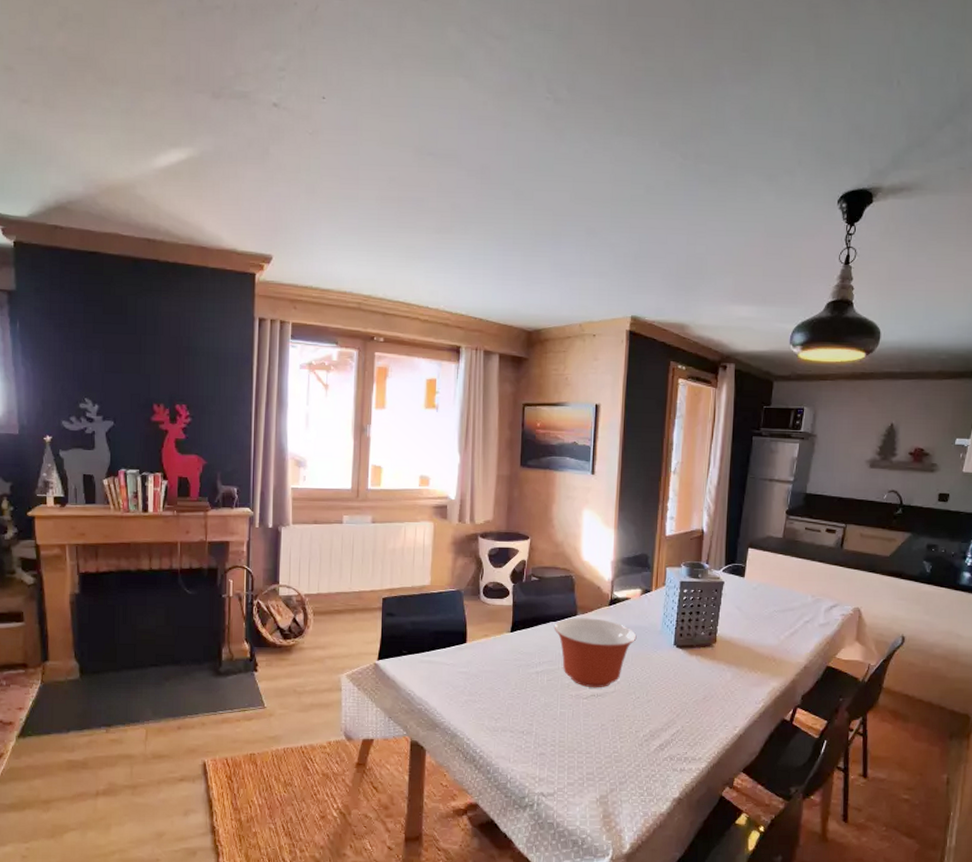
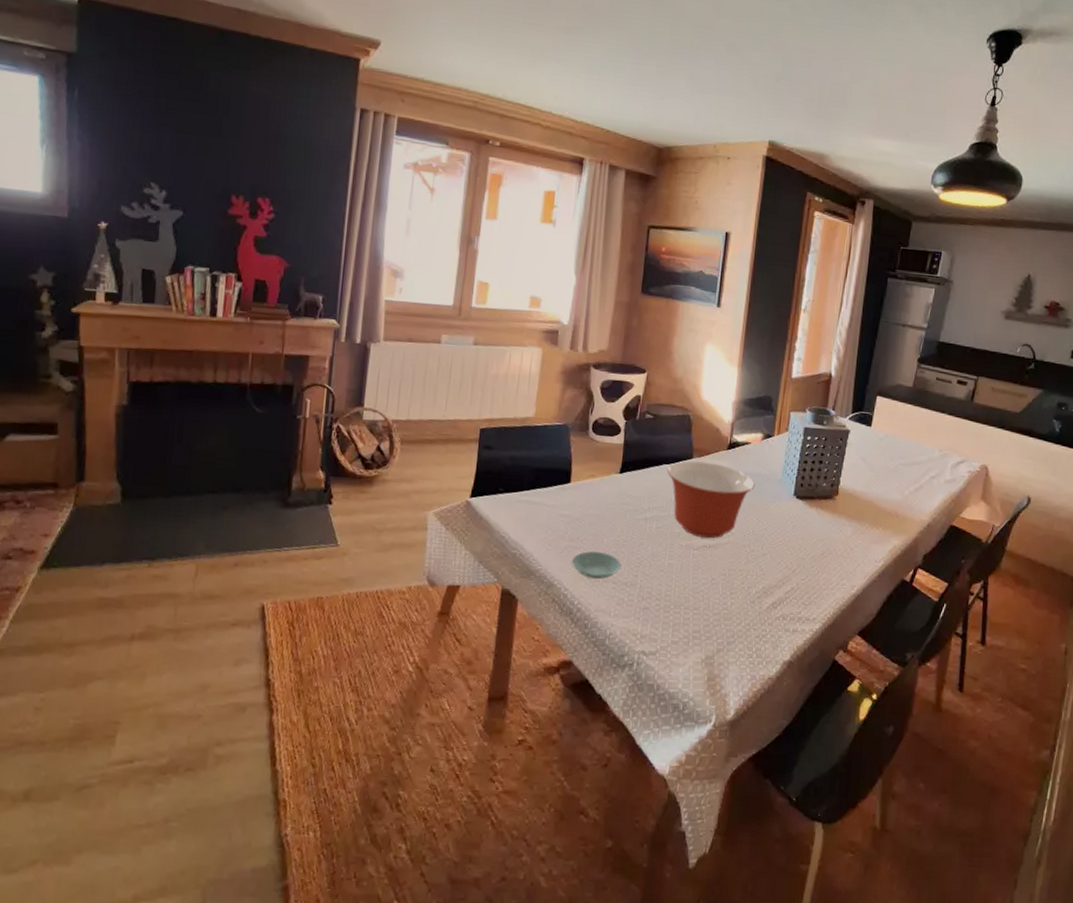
saucer: none [472,704,518,729] -> present [572,551,622,580]

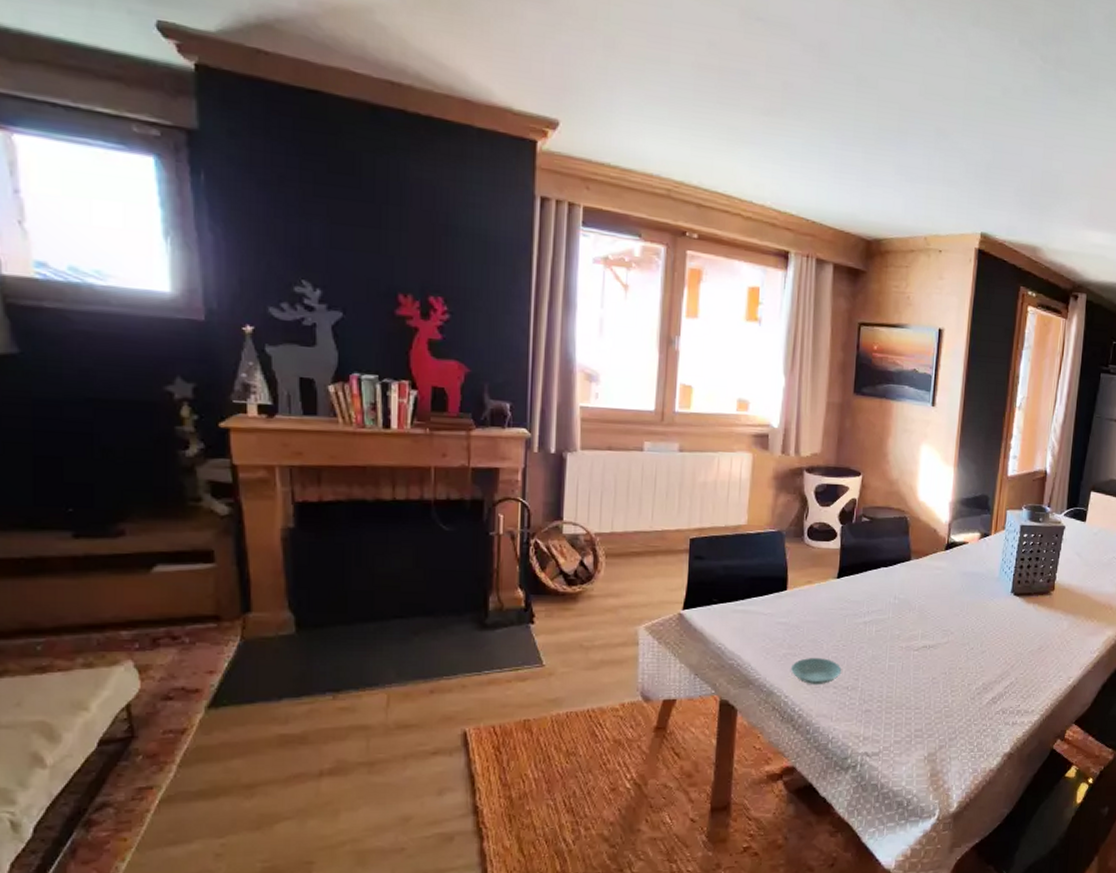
mixing bowl: present [666,461,755,539] -> none [885,563,973,639]

